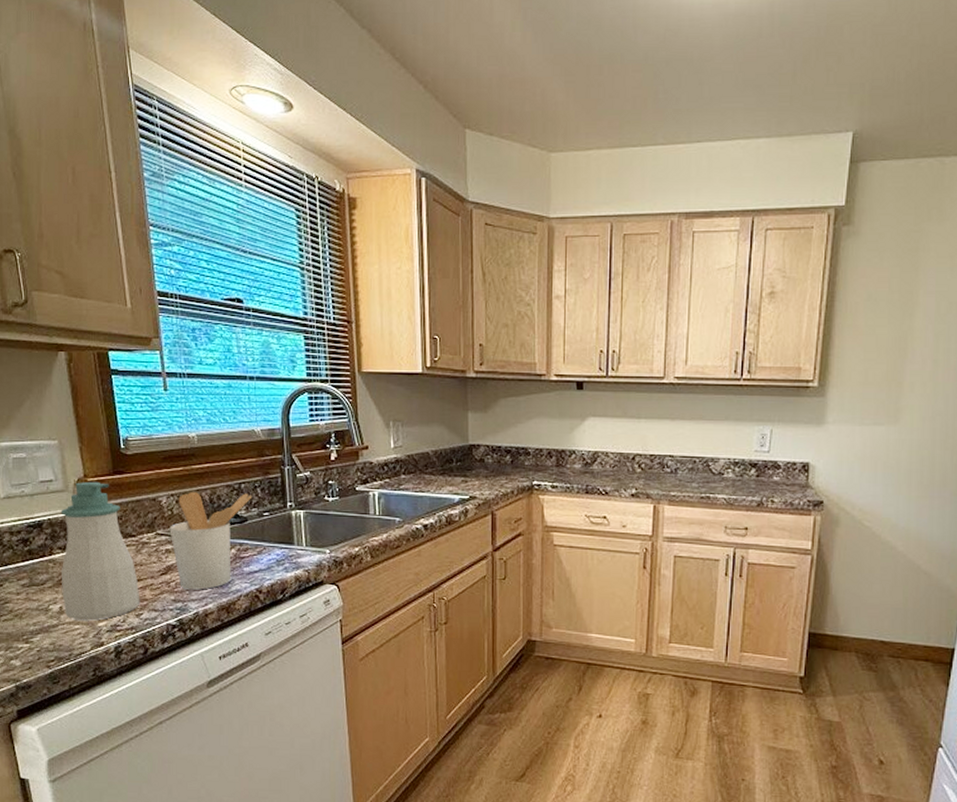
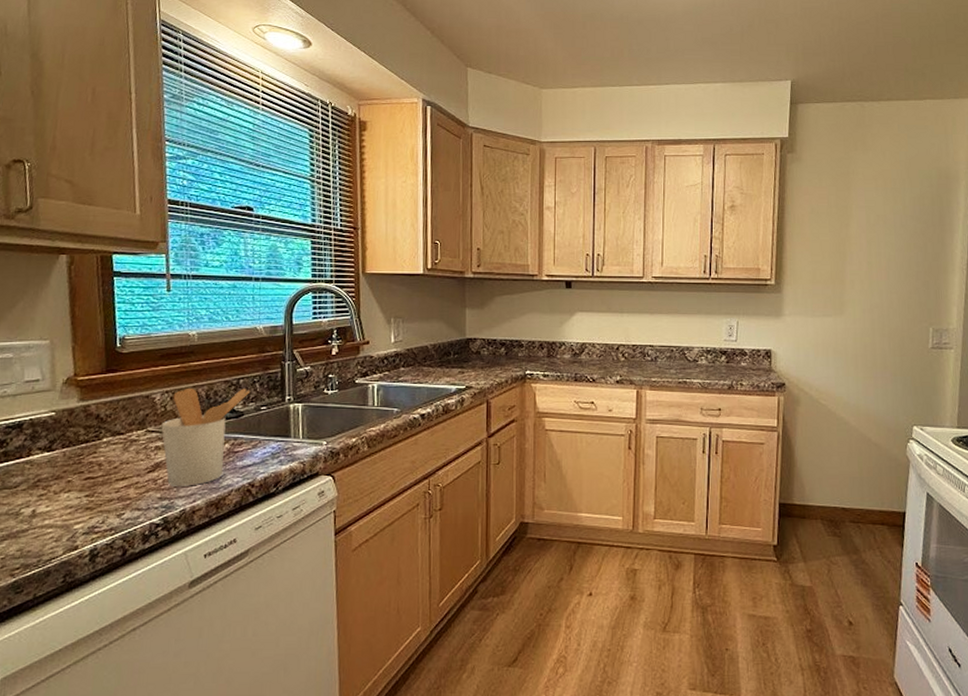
soap bottle: present [60,481,140,621] -> none [36,380,123,524]

